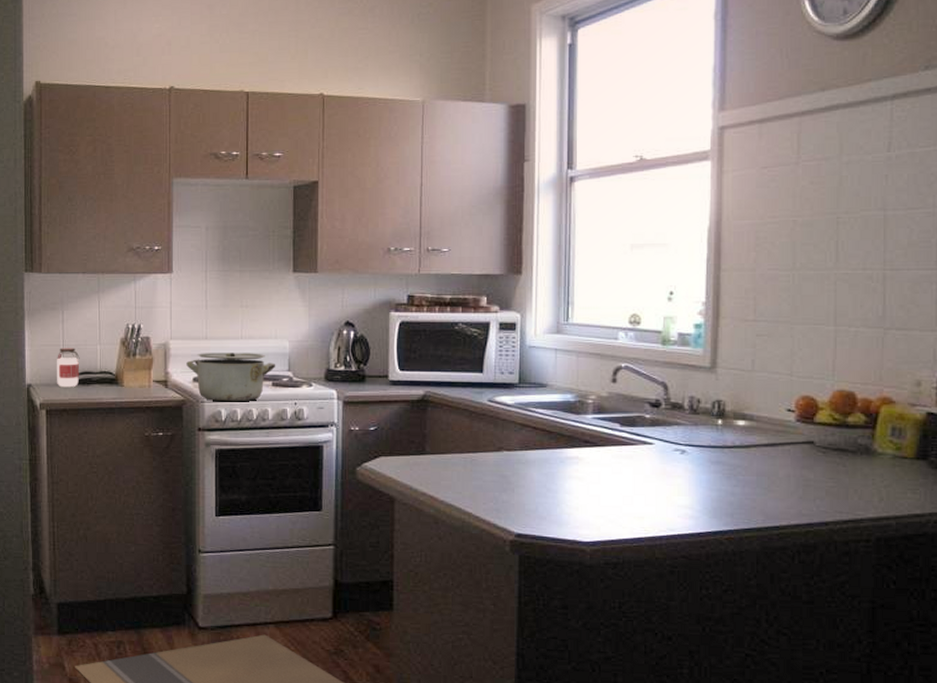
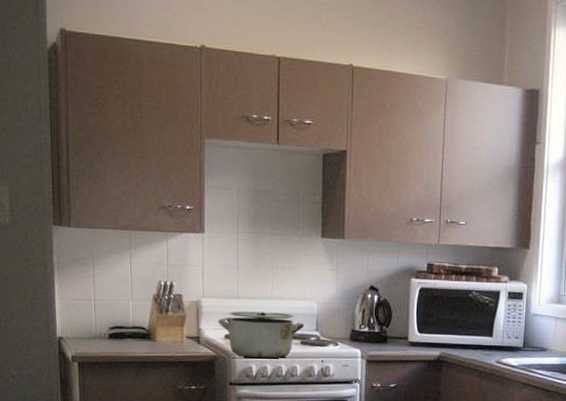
jar: present [57,348,80,388] -> none [88,302,112,341]

